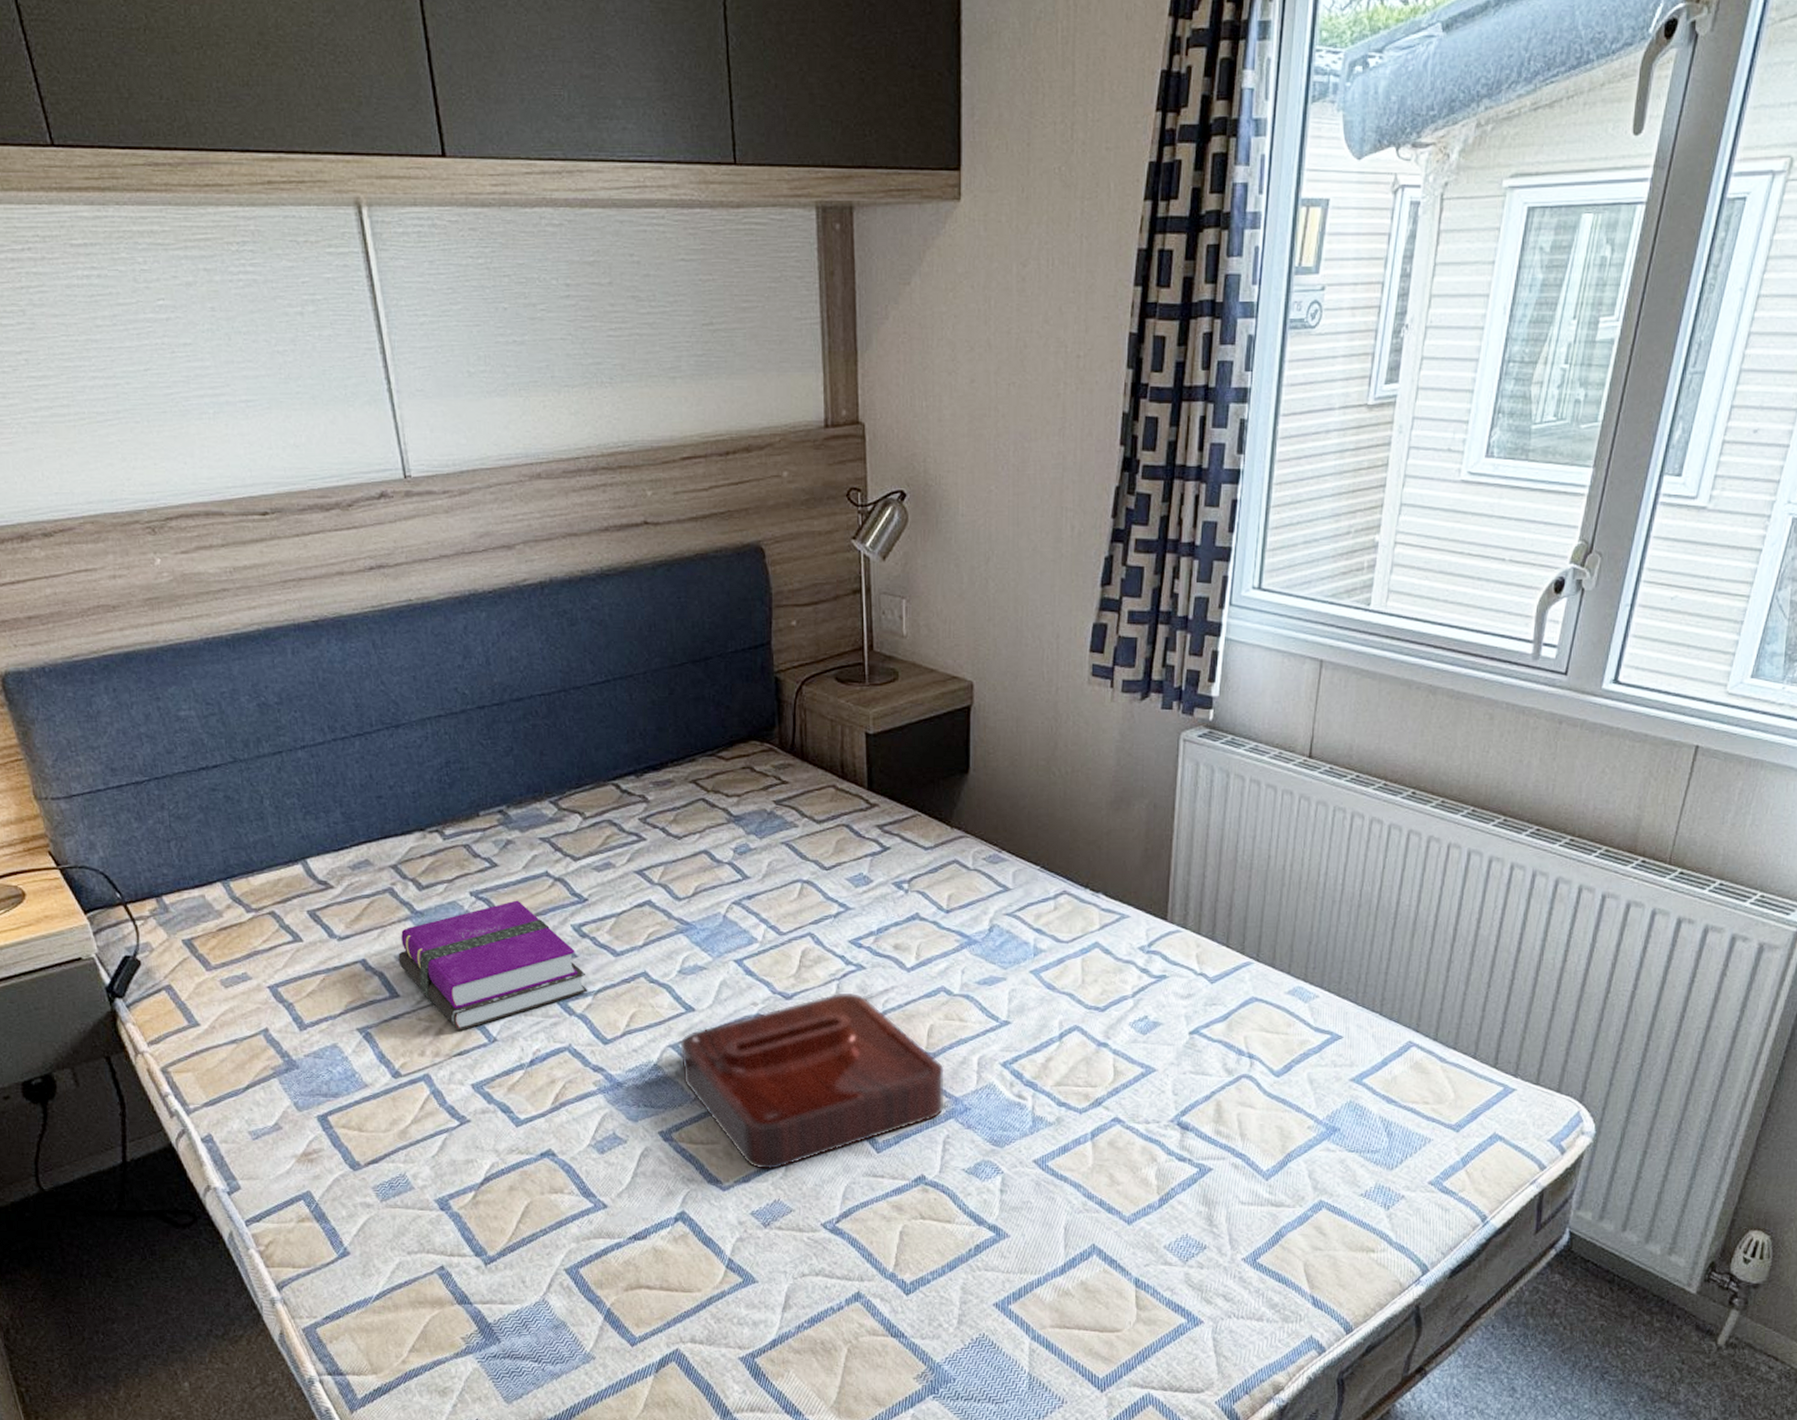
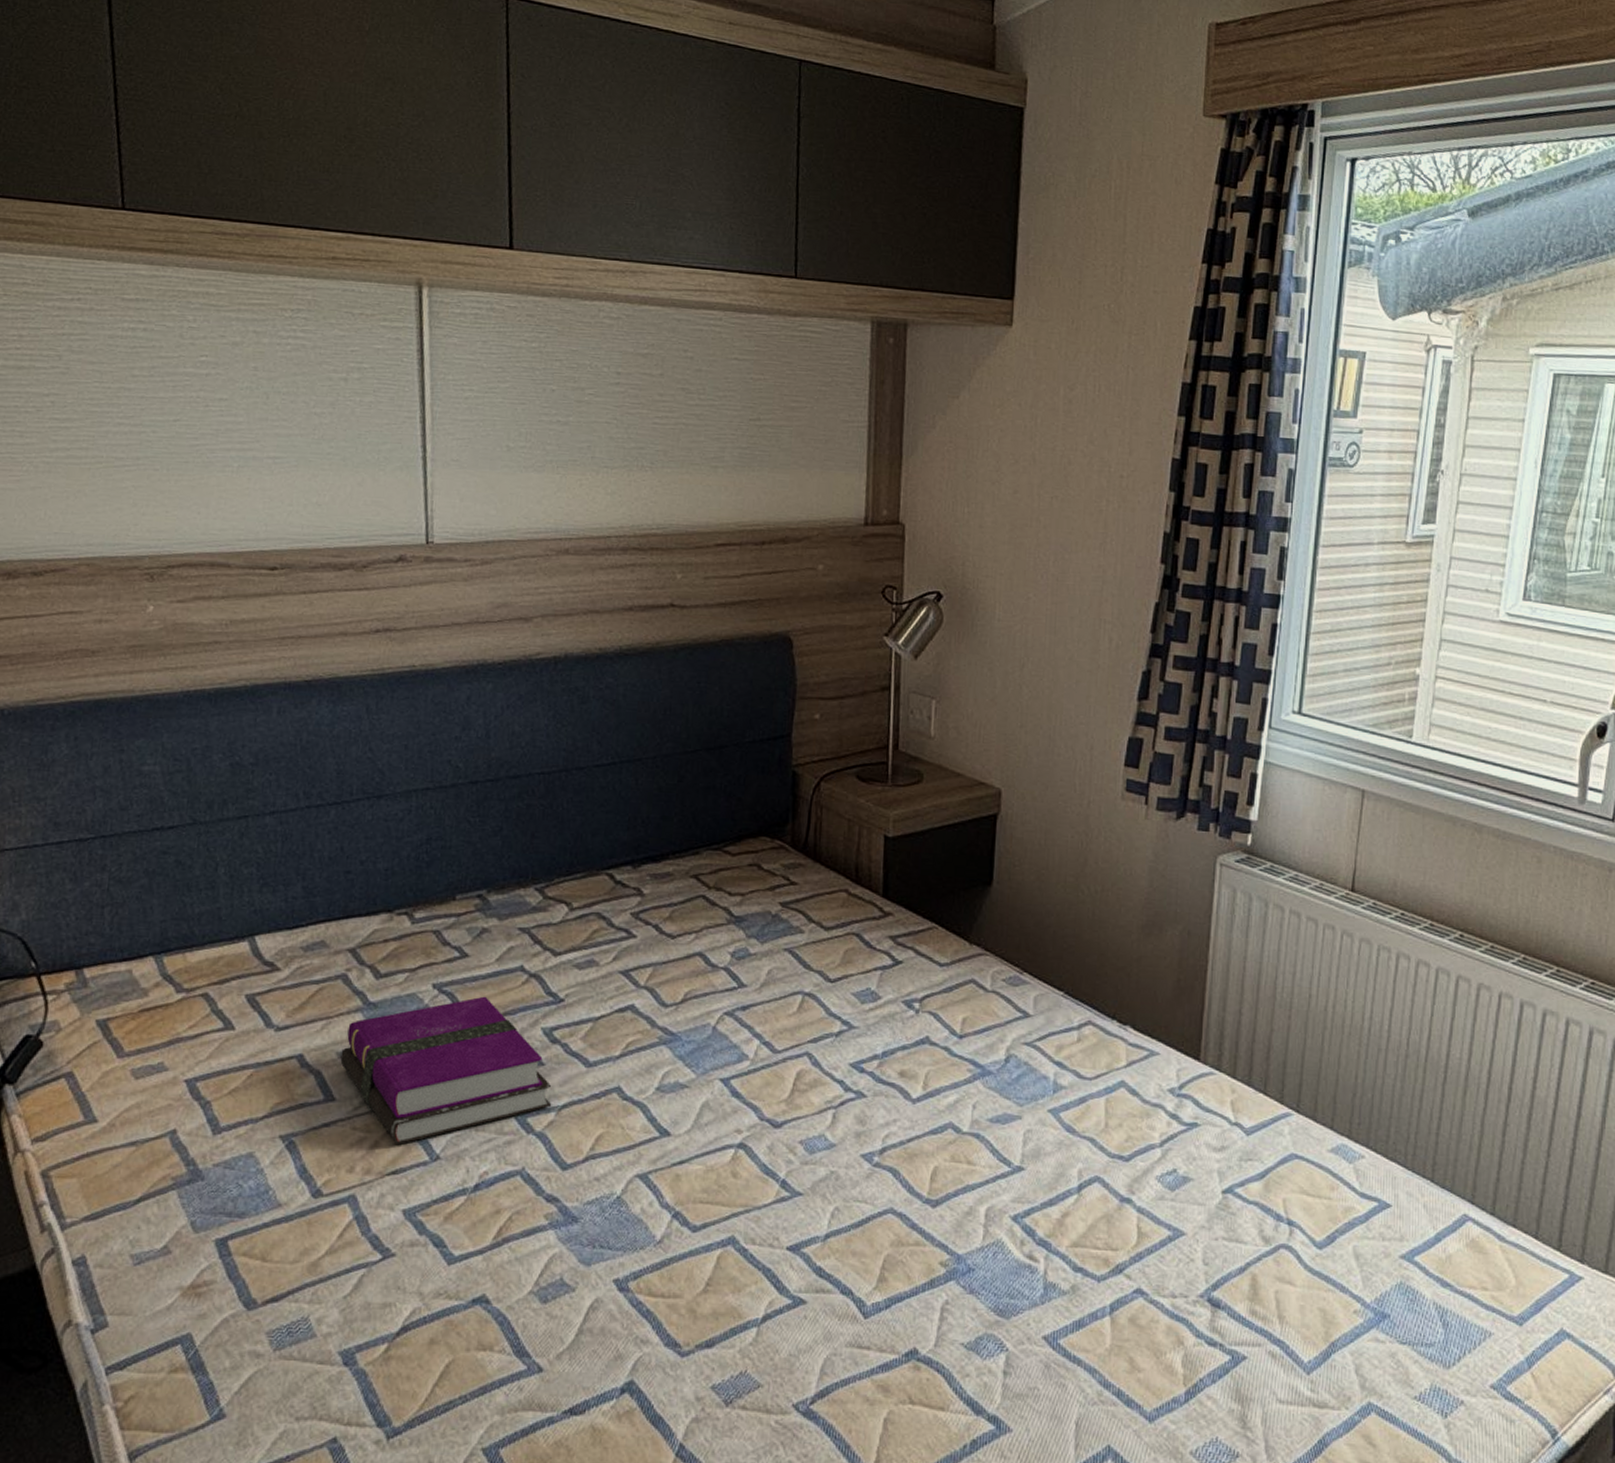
decorative tray: present [680,992,944,1169] -> none [648,1123,947,1333]

